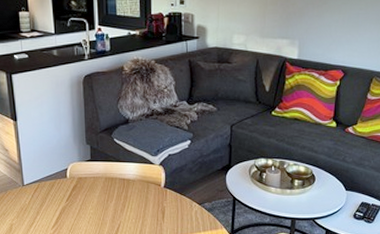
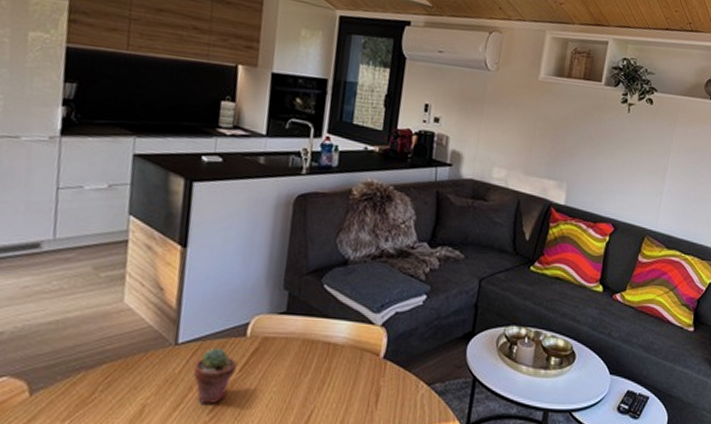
potted succulent: none [37,186,65,222] -> present [192,347,238,404]

